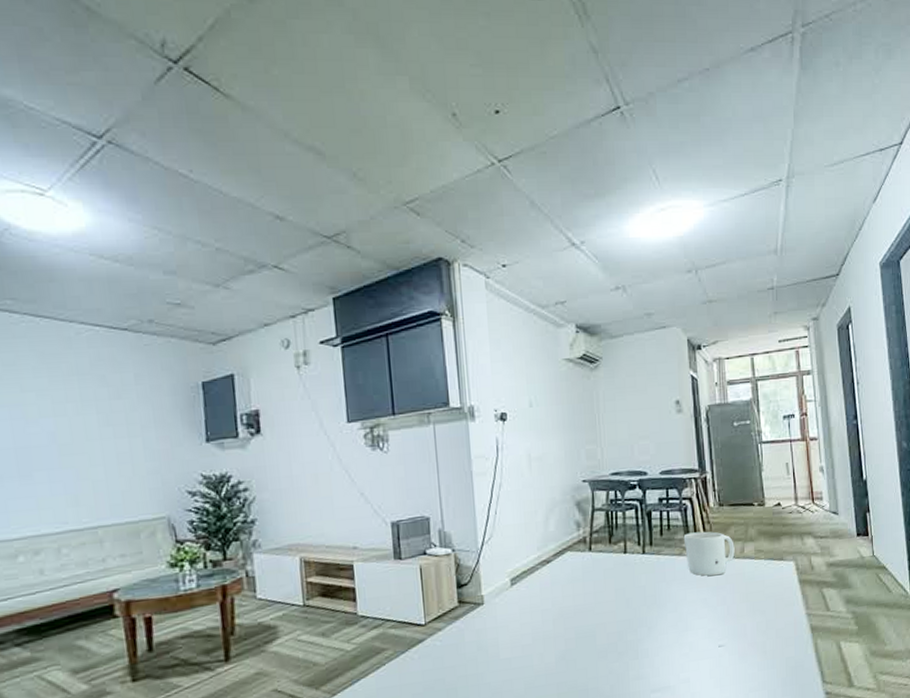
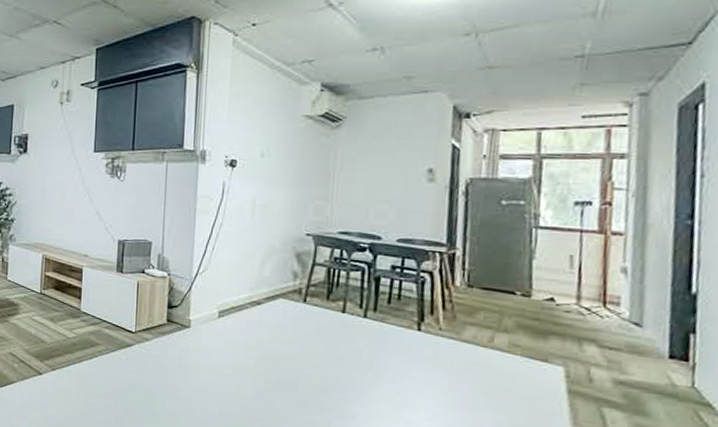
mug: present [683,531,735,576] -> none [415,307,482,360]

